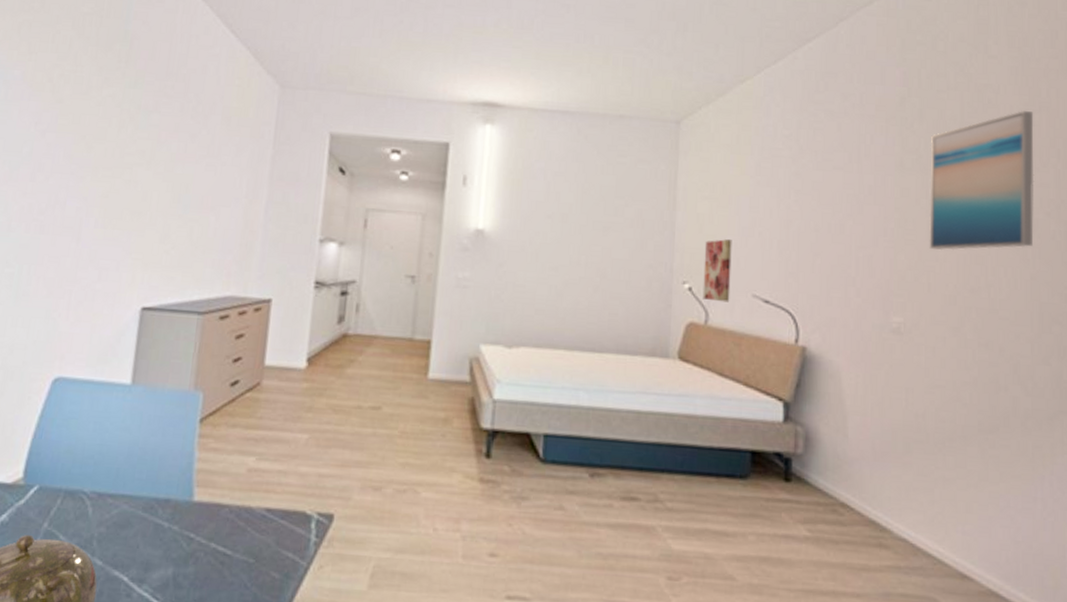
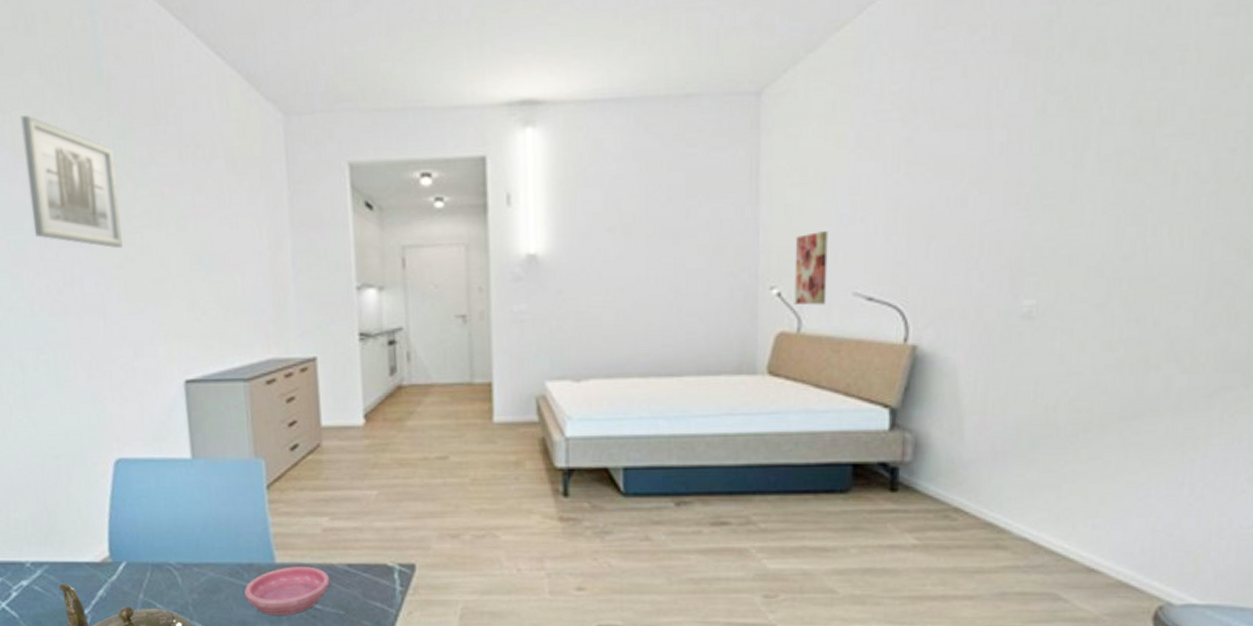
wall art: none [30,58,123,180] -> present [20,116,123,249]
saucer: none [154,506,246,559] -> present [244,566,330,615]
wall art: present [929,111,1034,251] -> none [1074,15,1228,214]

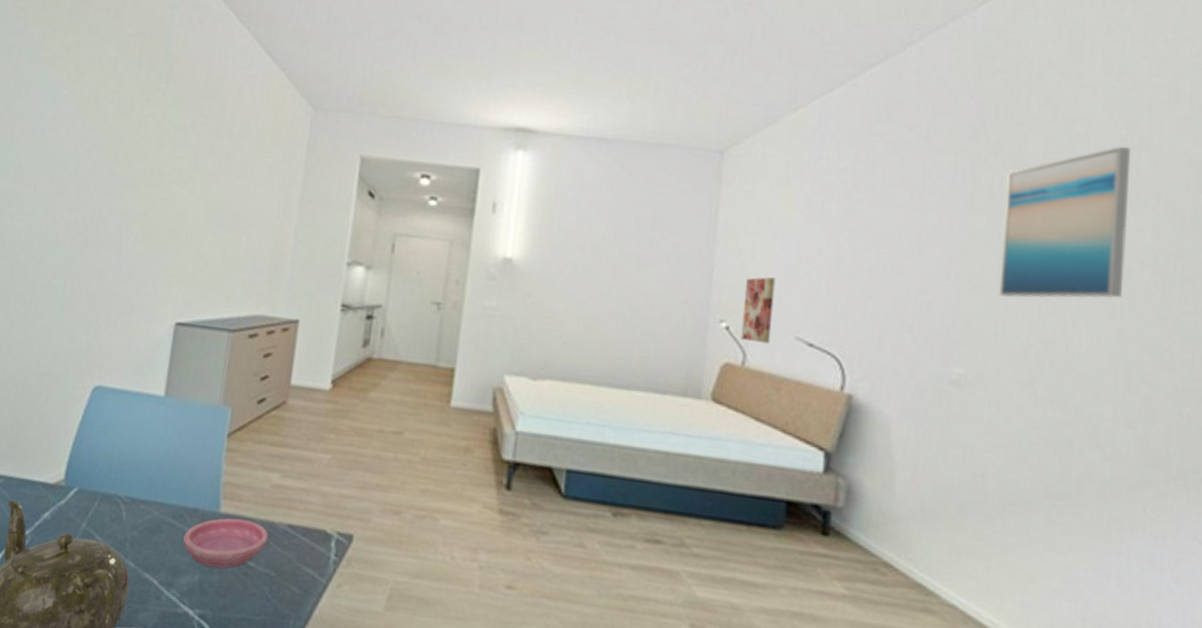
wall art: present [20,116,123,249] -> none [77,78,163,198]
wall art: none [1074,15,1228,214] -> present [999,147,1132,299]

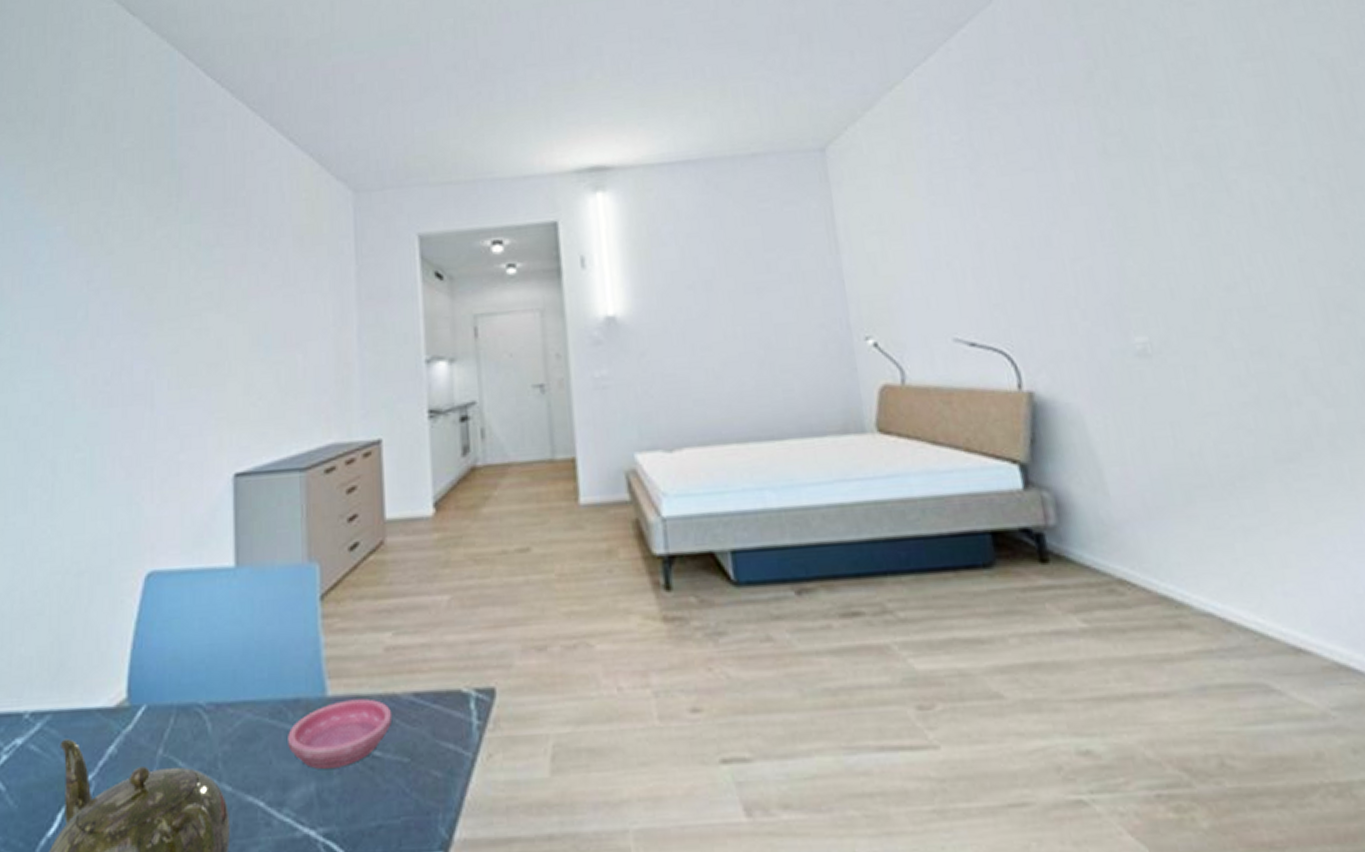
wall art: present [740,277,776,344] -> none [882,277,927,355]
wall art: present [999,147,1132,299] -> none [1134,59,1292,246]

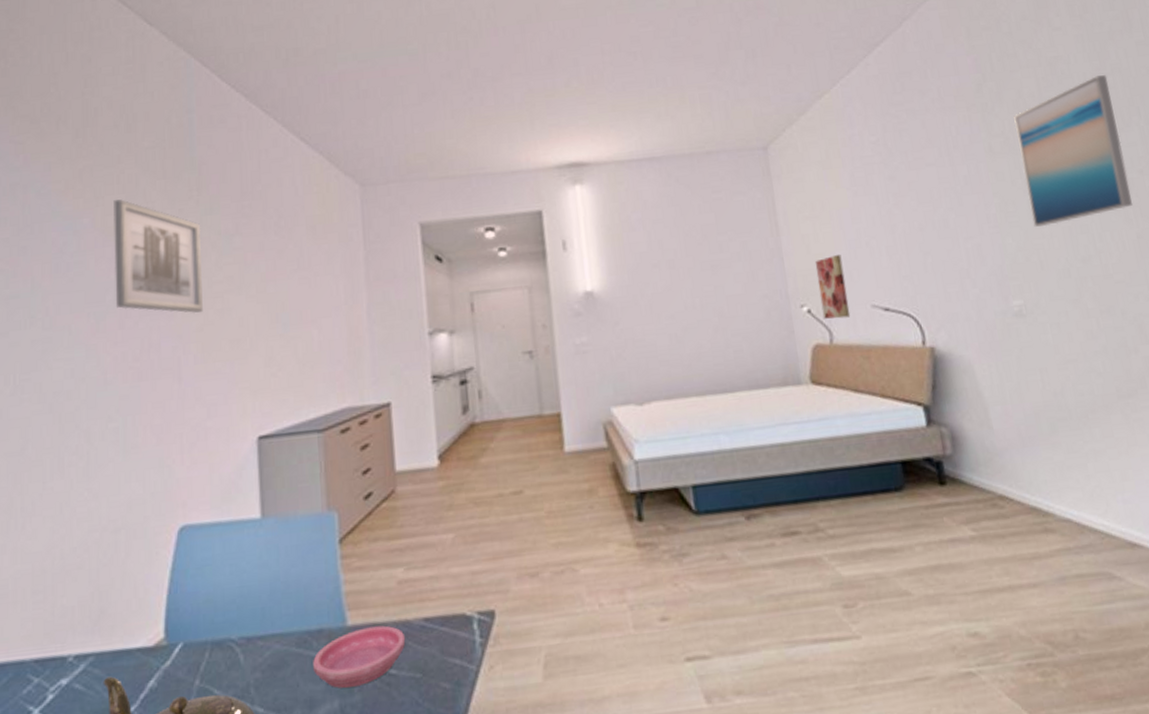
wall art: none [87,206,180,334] -> present [113,199,203,314]
wall art: none [882,277,927,355] -> present [814,255,851,319]
wall art: none [1134,59,1292,246] -> present [1013,75,1132,227]

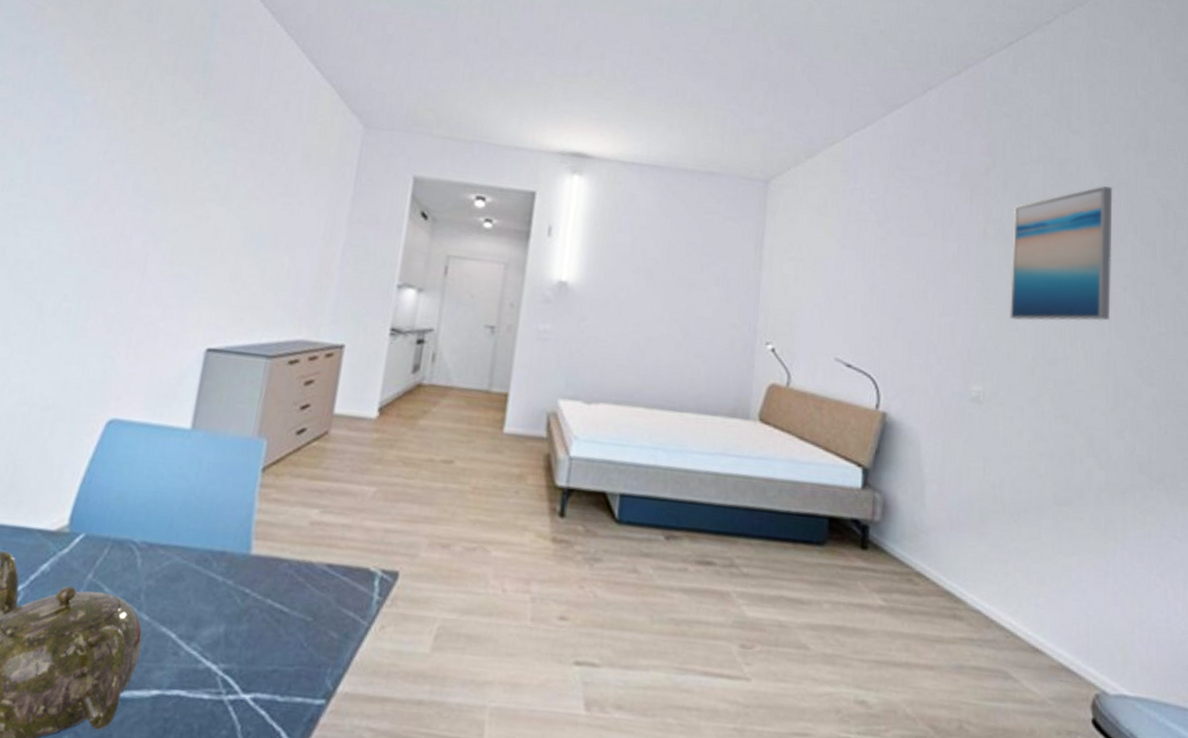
wall art: present [113,199,203,314] -> none [97,85,199,214]
saucer: present [313,625,406,688] -> none [207,560,306,616]
wall art: present [814,255,851,319] -> none [785,301,817,365]

